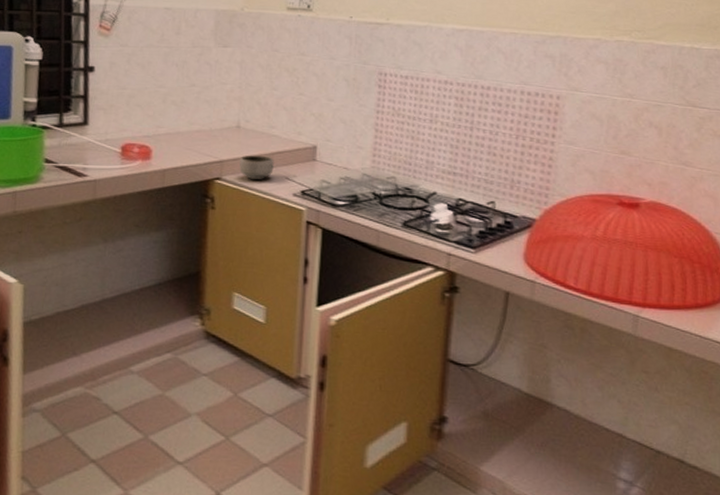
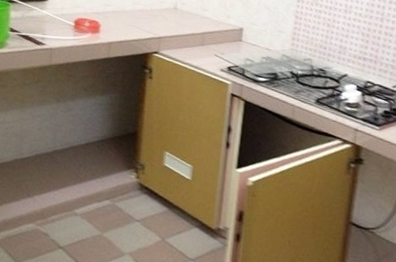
bowl: present [239,155,274,179] -> none [175,33,205,55]

